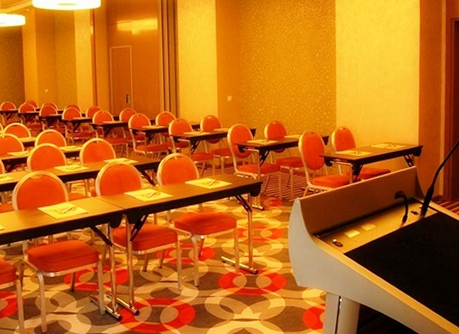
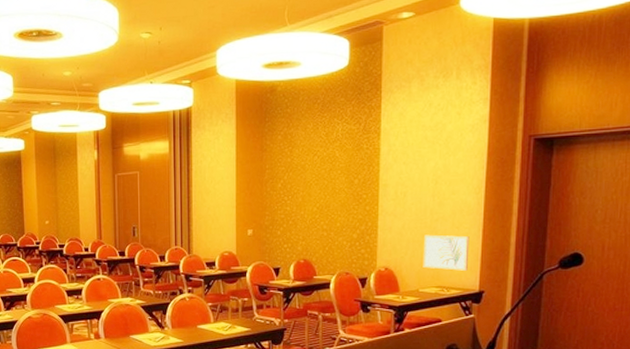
wall art: none [373,99,410,129] -> present [423,234,470,271]

